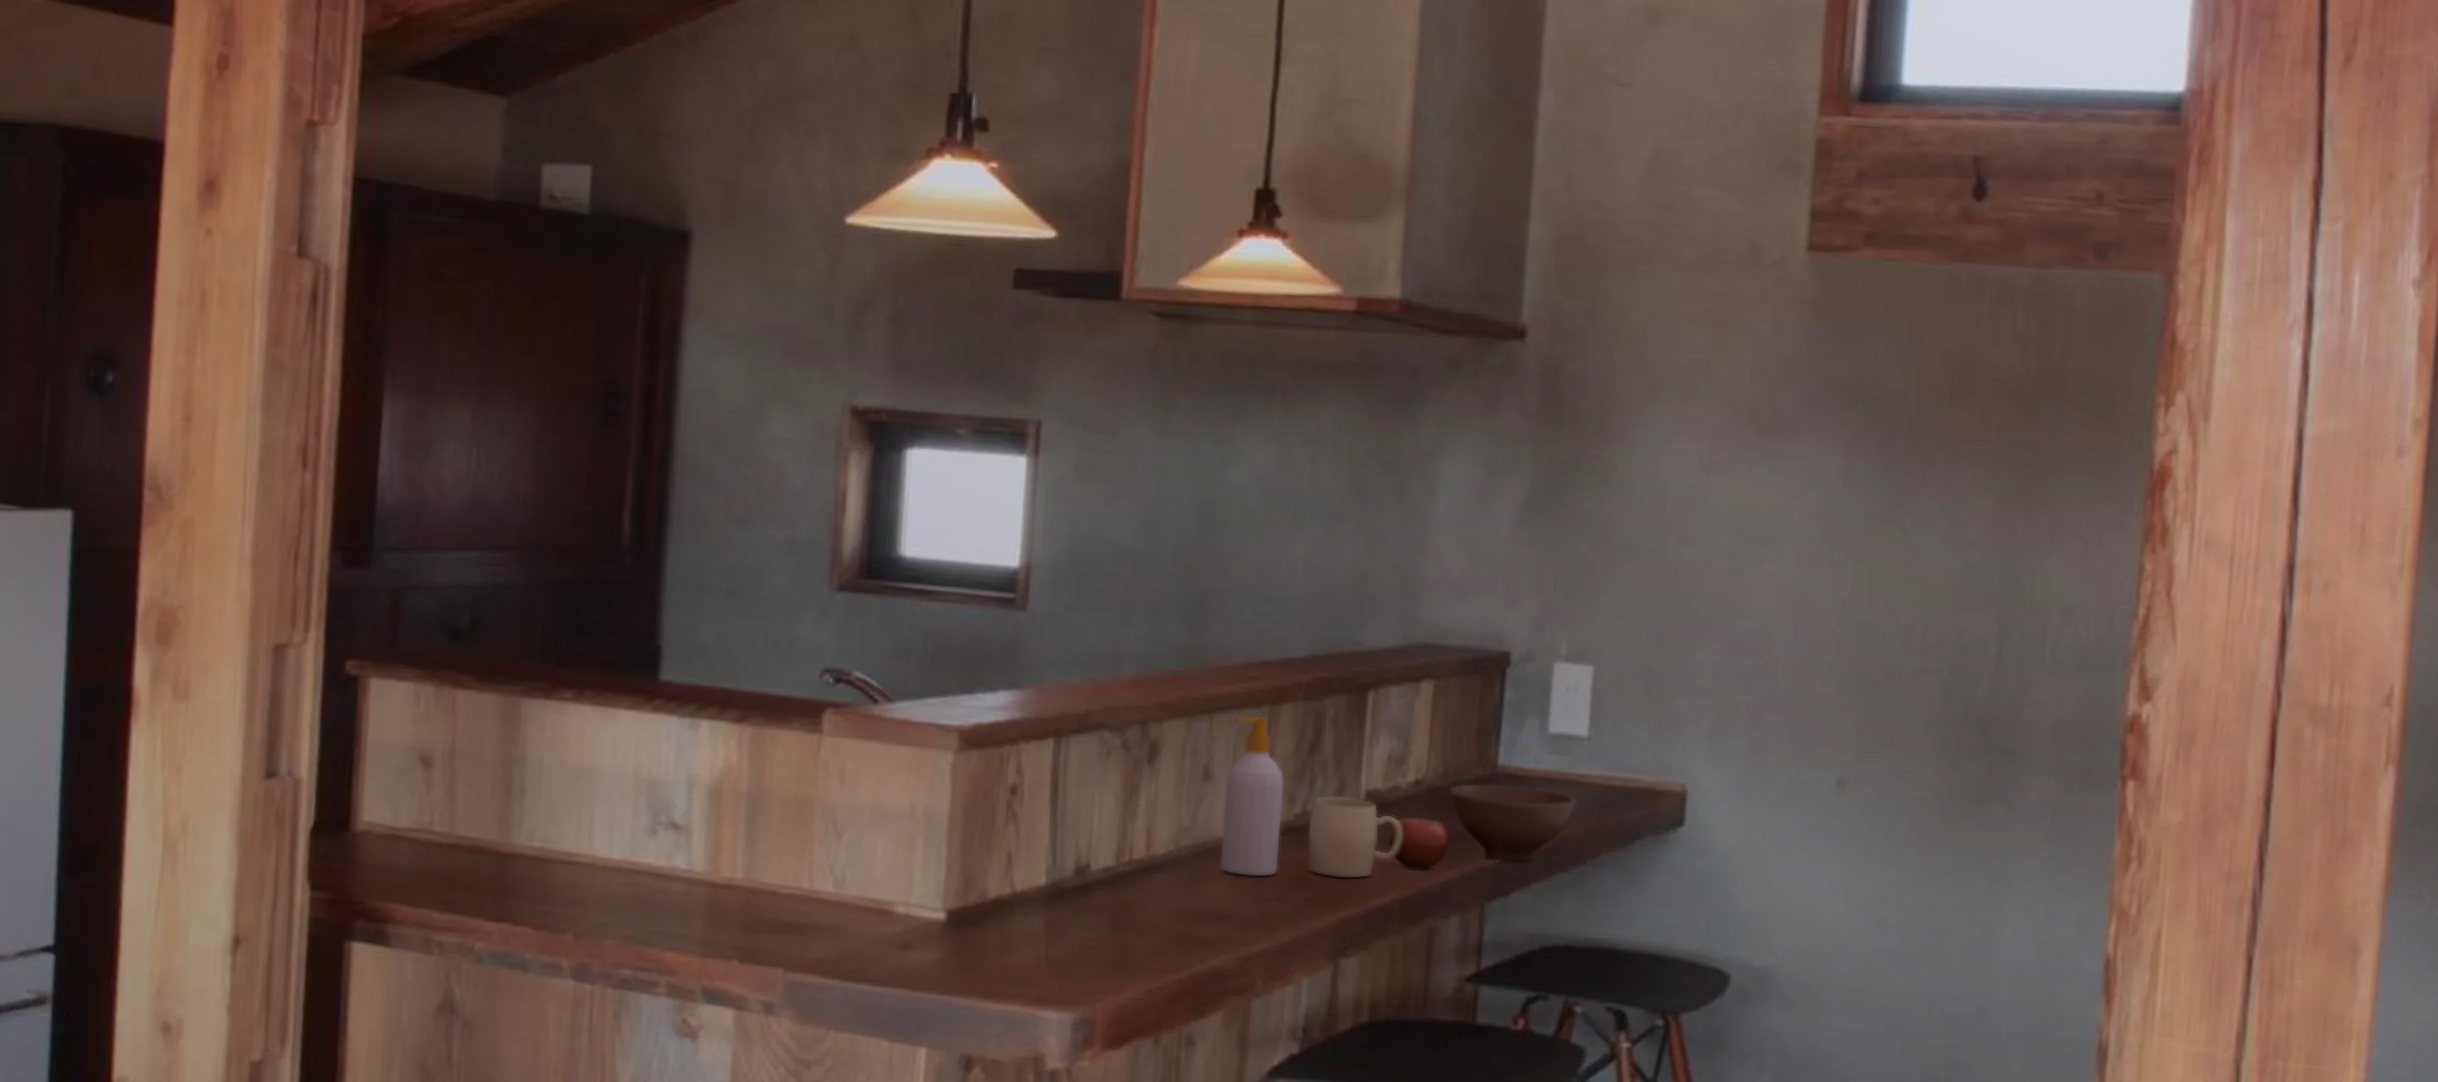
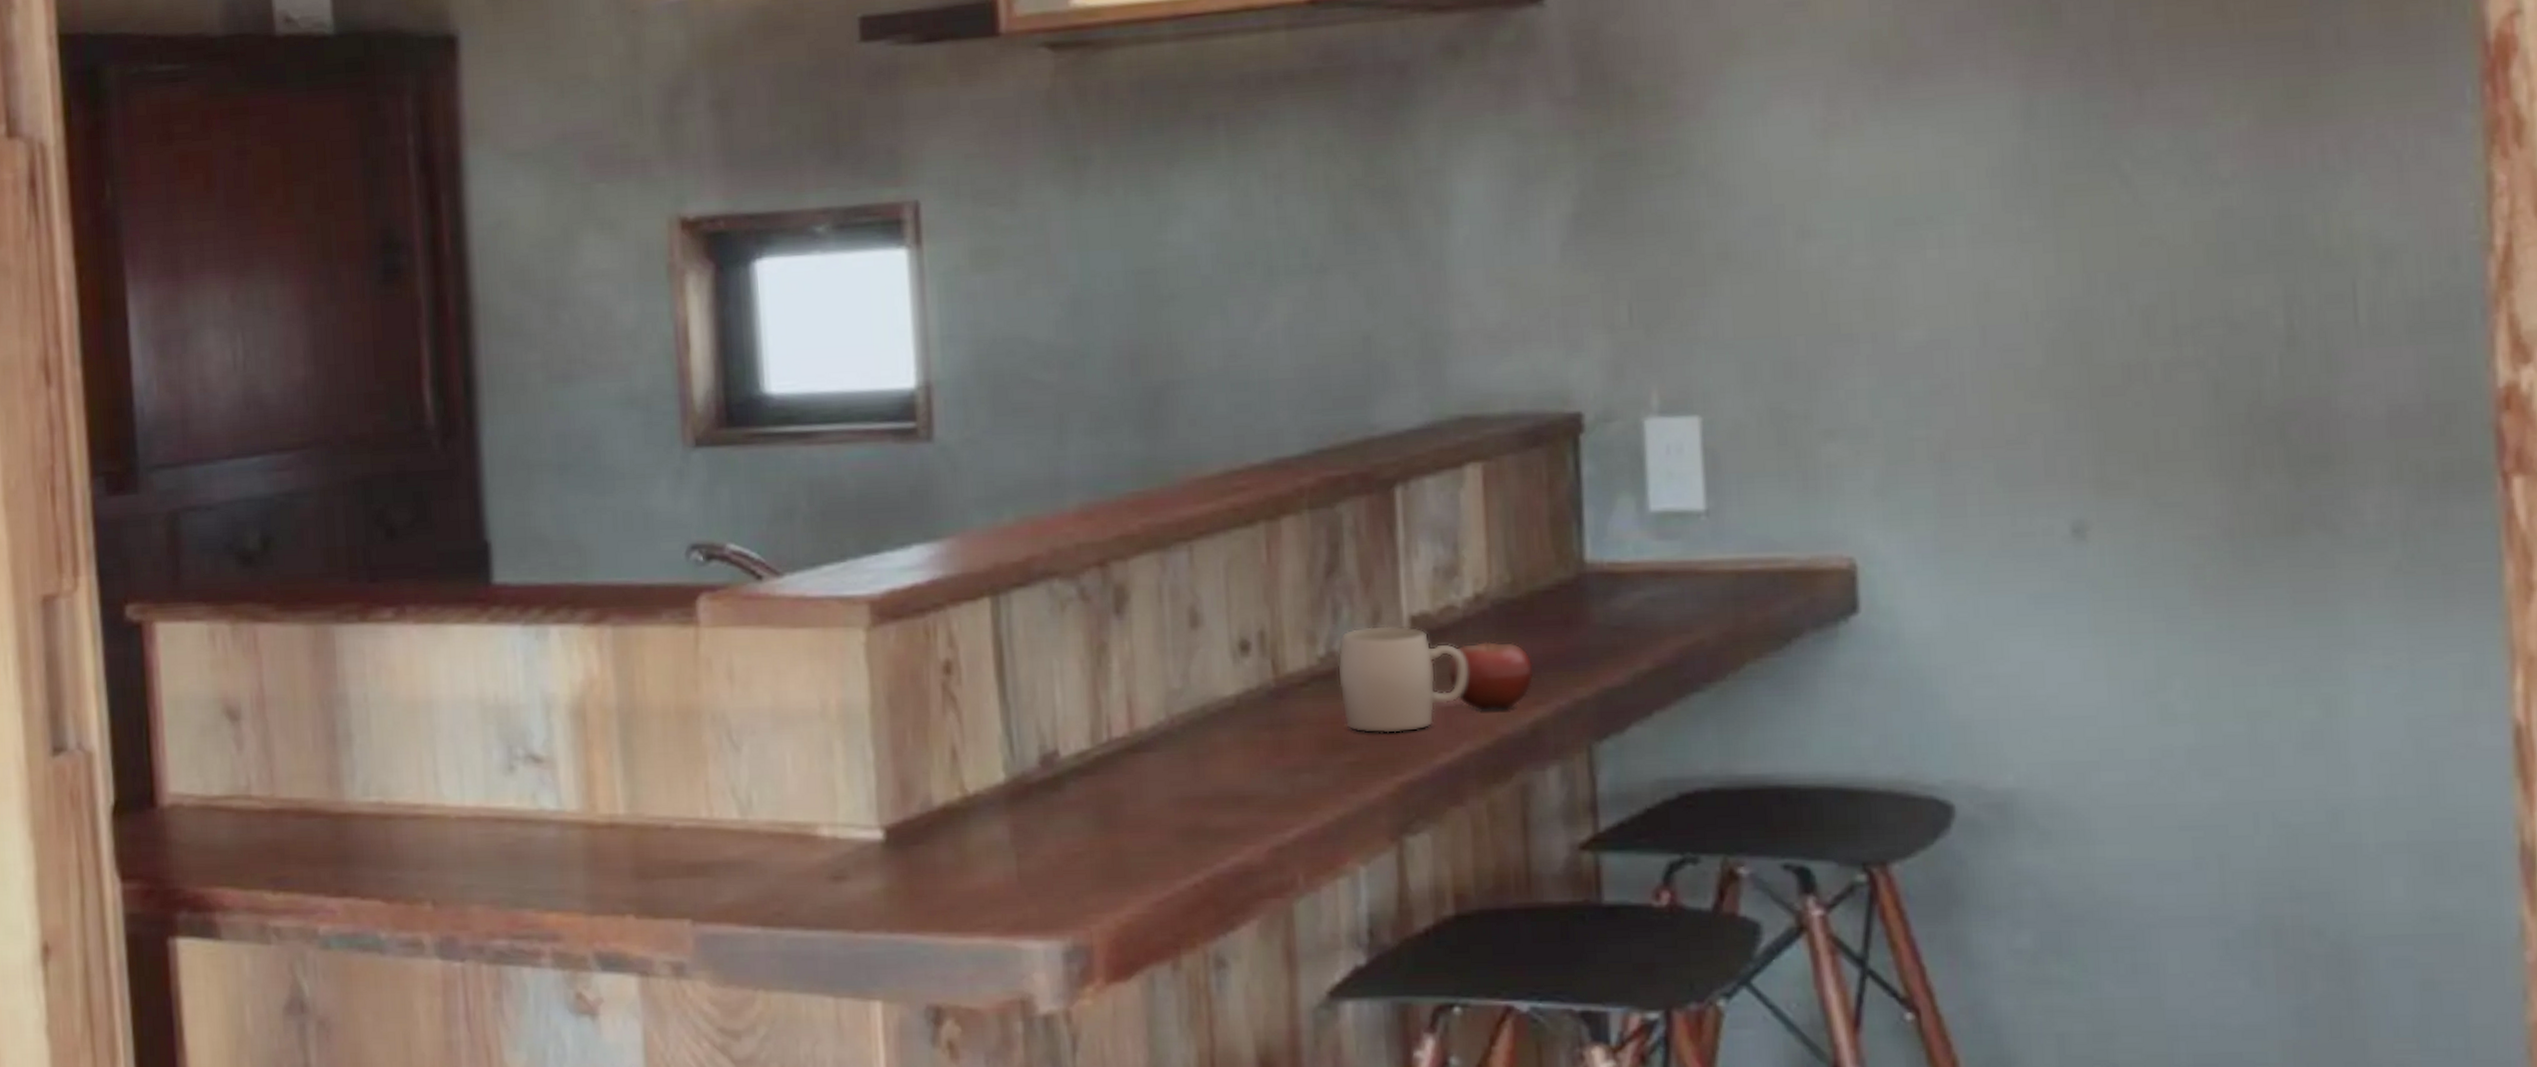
soap bottle: present [1219,714,1285,878] -> none [1220,535,1307,745]
bowl: present [1449,782,1577,863] -> none [1522,584,1703,688]

